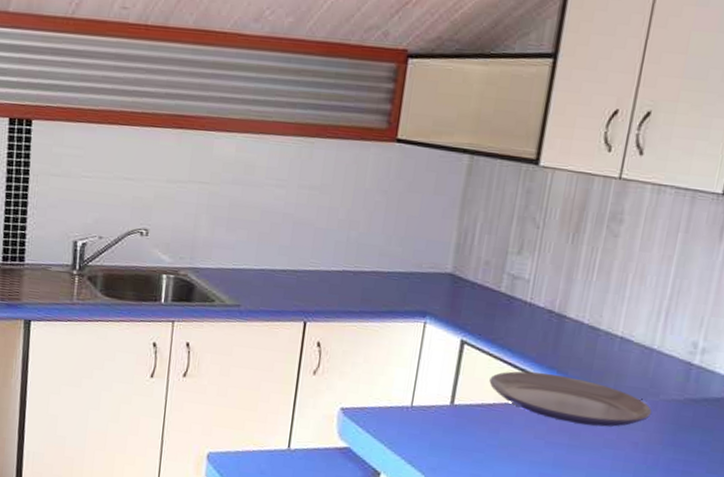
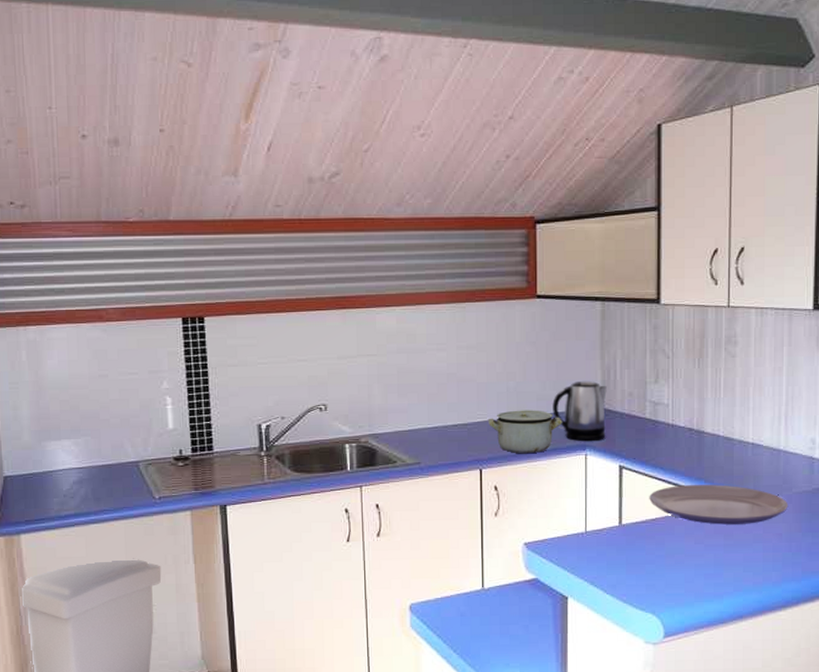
cooking pot: none [320,263,404,313] -> present [487,410,562,453]
kettle: none [394,240,461,309] -> present [552,380,607,441]

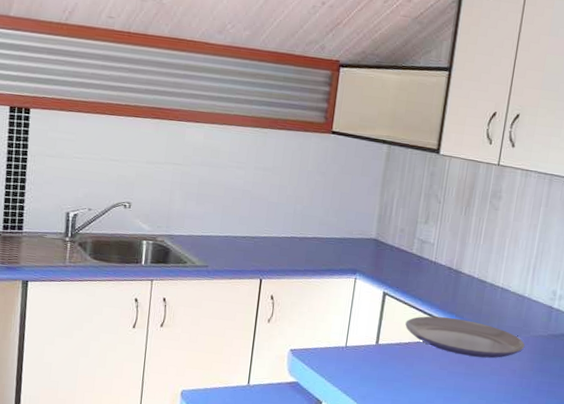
cooking pot: present [487,410,562,453] -> none [273,230,339,271]
kettle: present [552,380,607,441] -> none [331,212,382,267]

